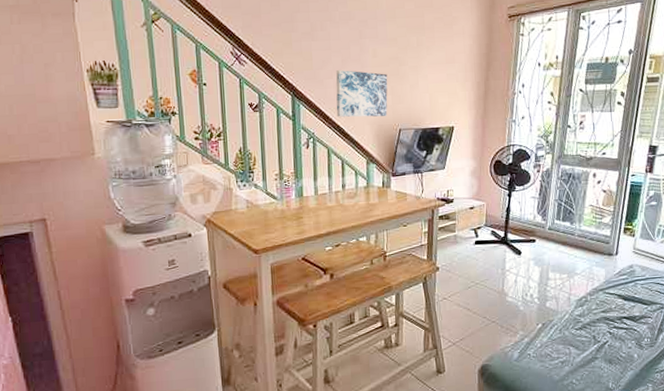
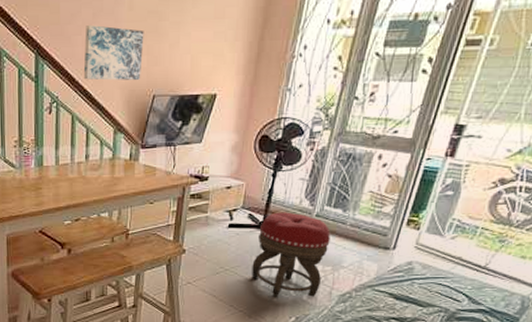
footstool: none [499,227,563,306] -> present [252,212,331,297]

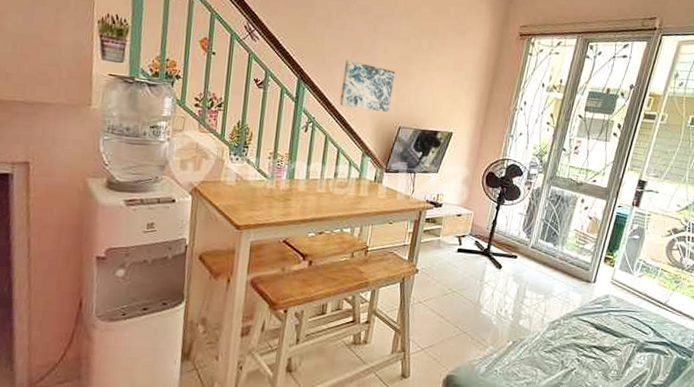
footstool: present [252,212,331,297] -> none [476,241,543,323]

